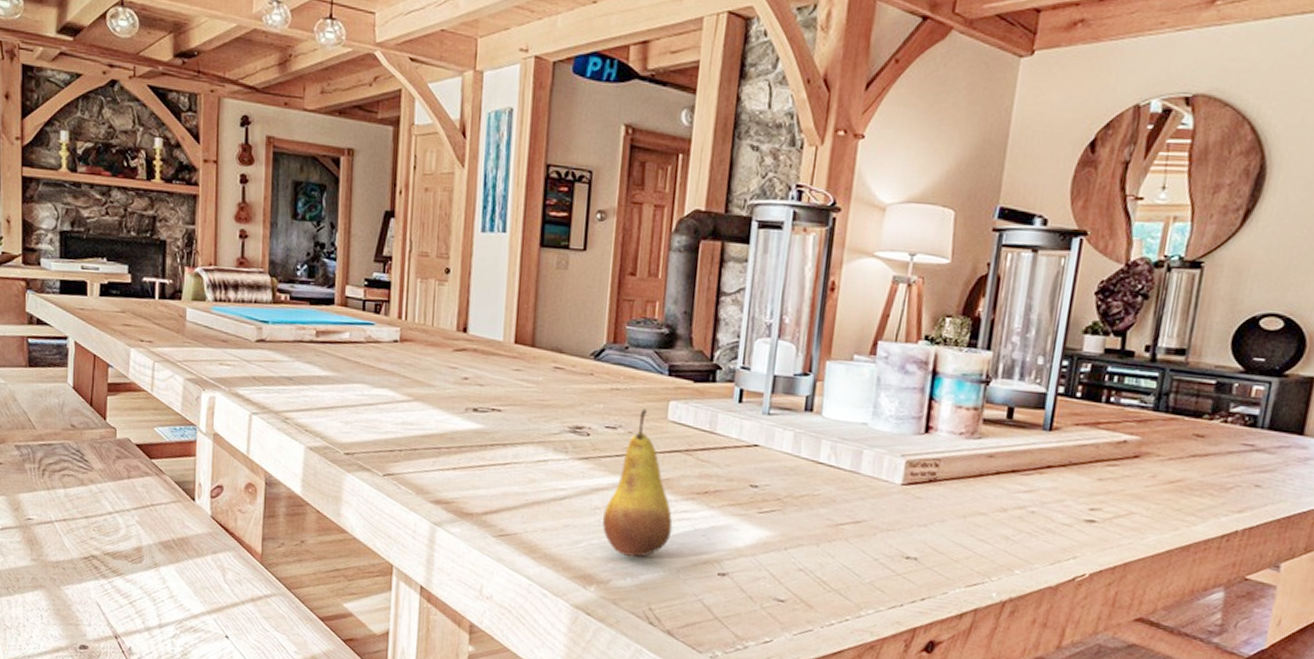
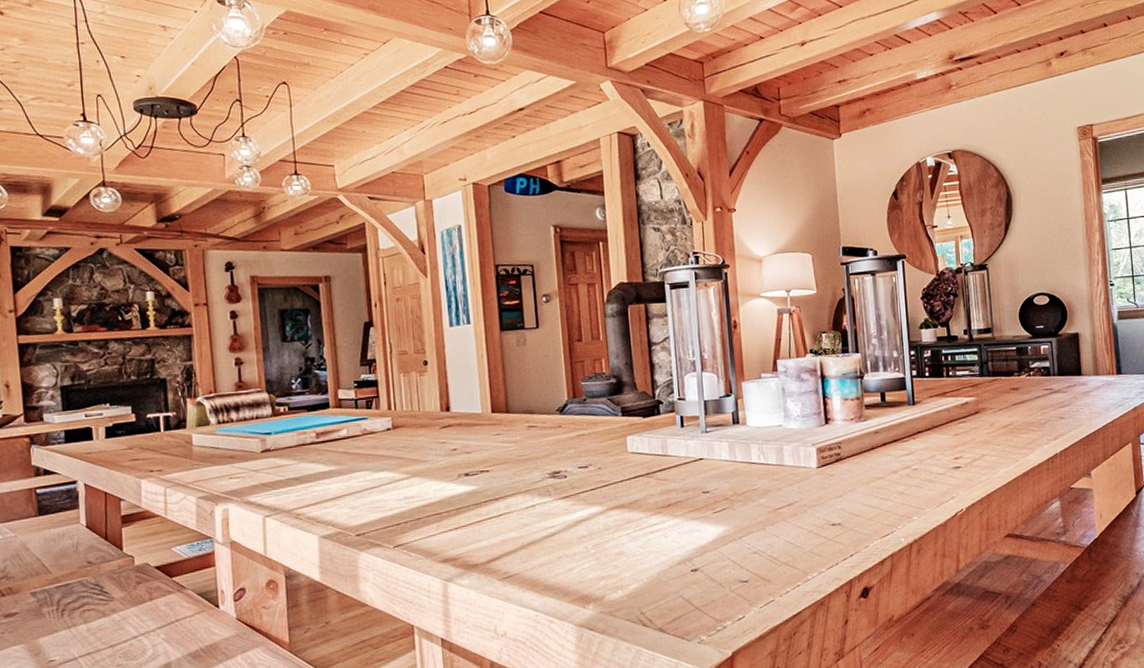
fruit: present [601,408,673,557] -> none [589,446,648,572]

